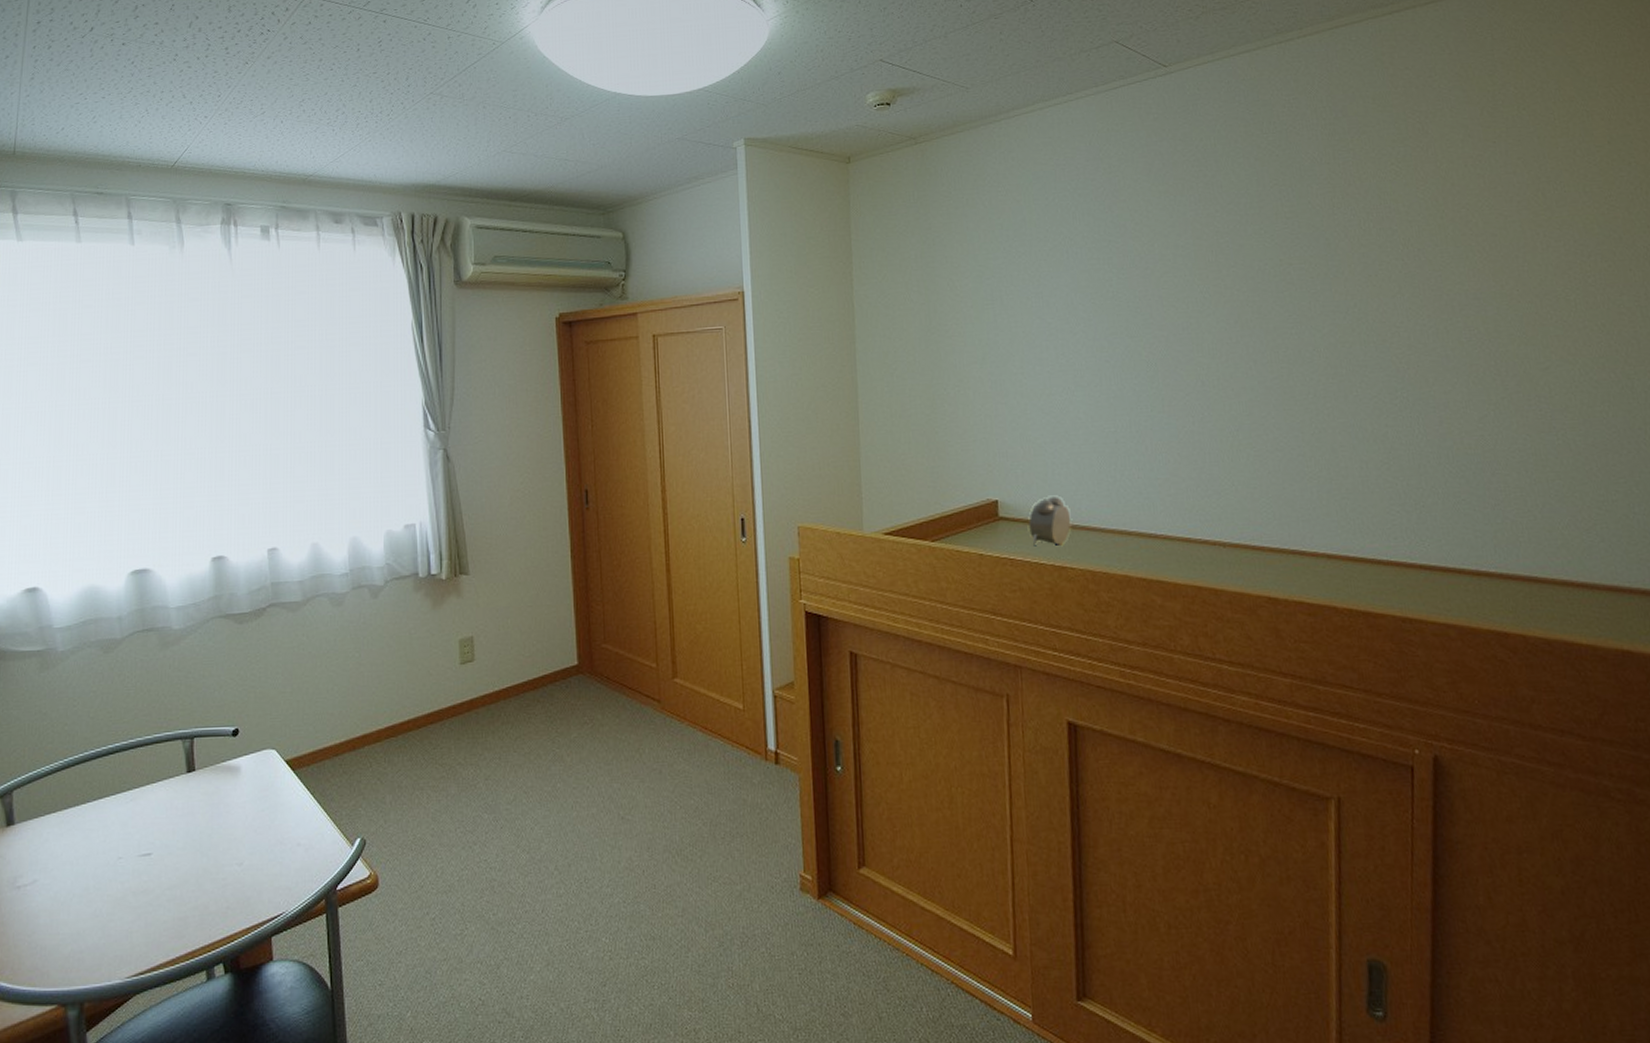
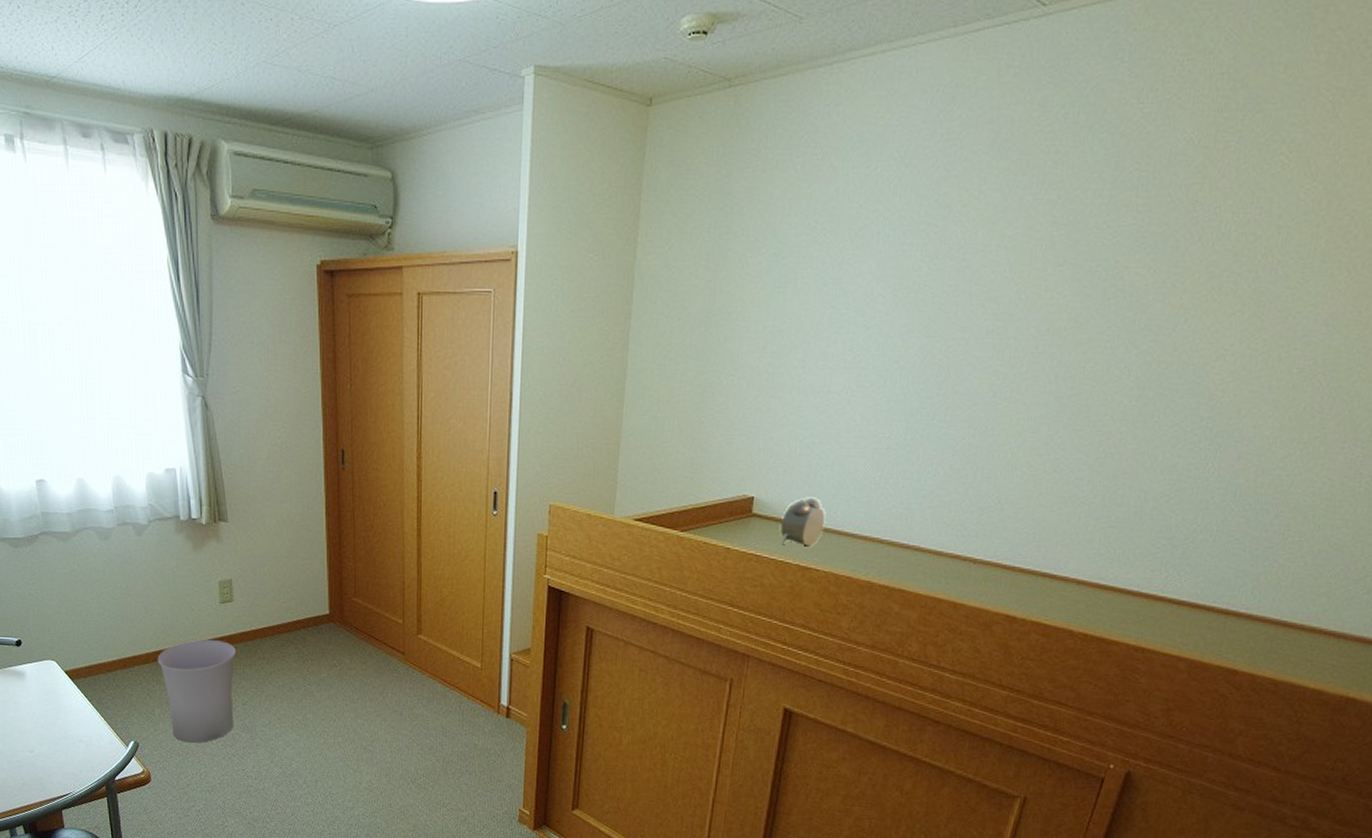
waste bin: none [390,707,477,833] -> present [157,640,236,743]

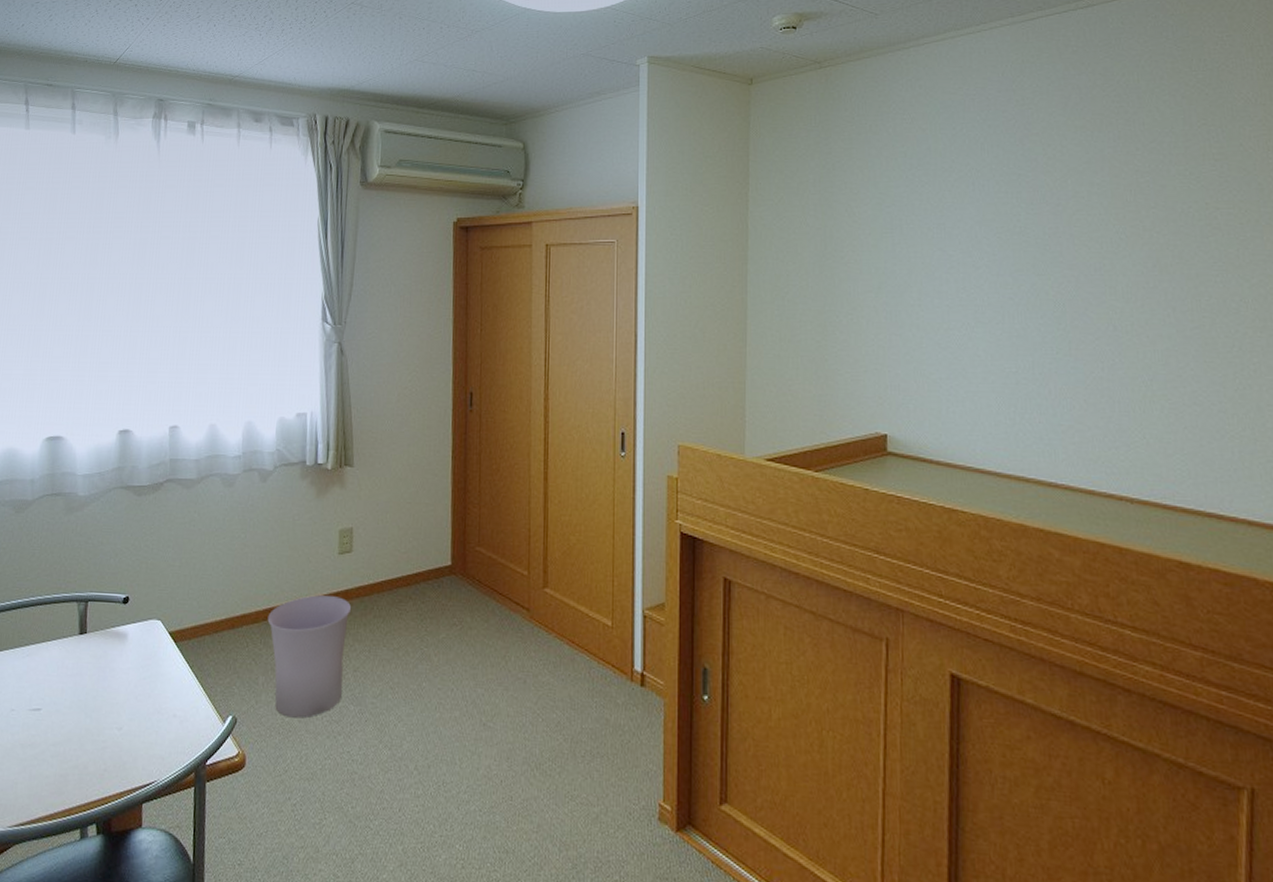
alarm clock: present [780,498,826,547] -> none [919,435,965,487]

